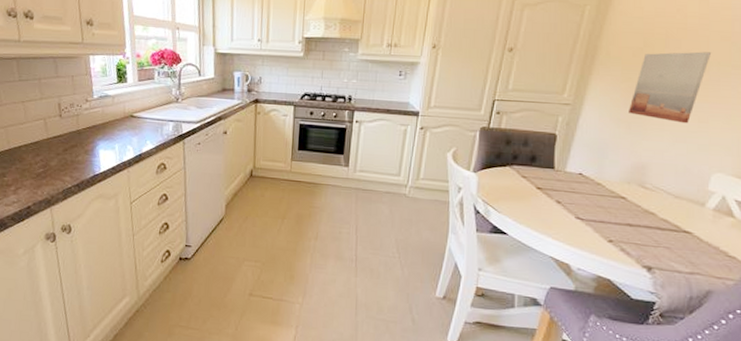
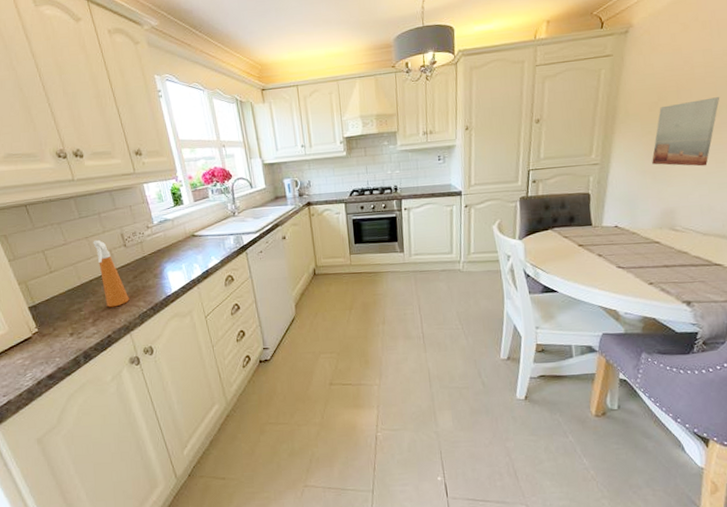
spray bottle: none [28,105,56,178] -> present [93,239,129,307]

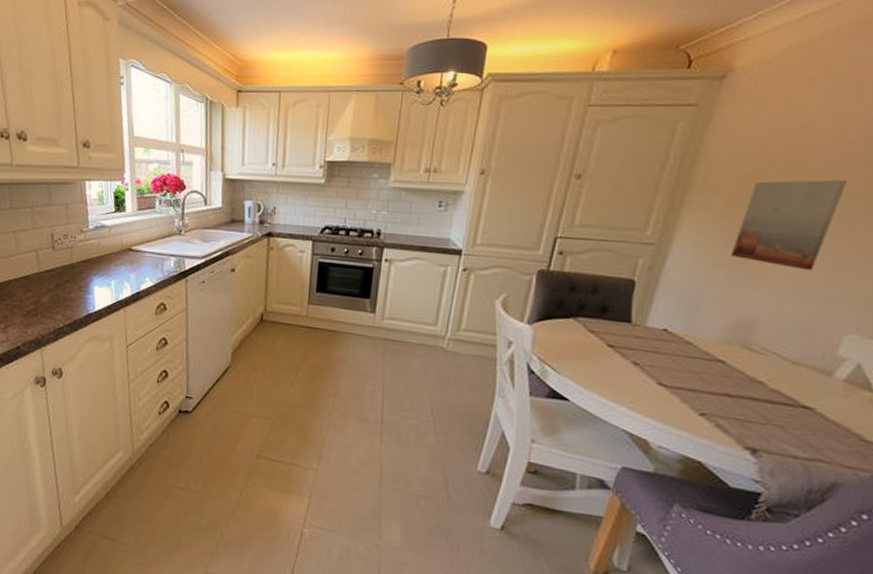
spray bottle: present [93,239,129,307] -> none [19,236,48,316]

